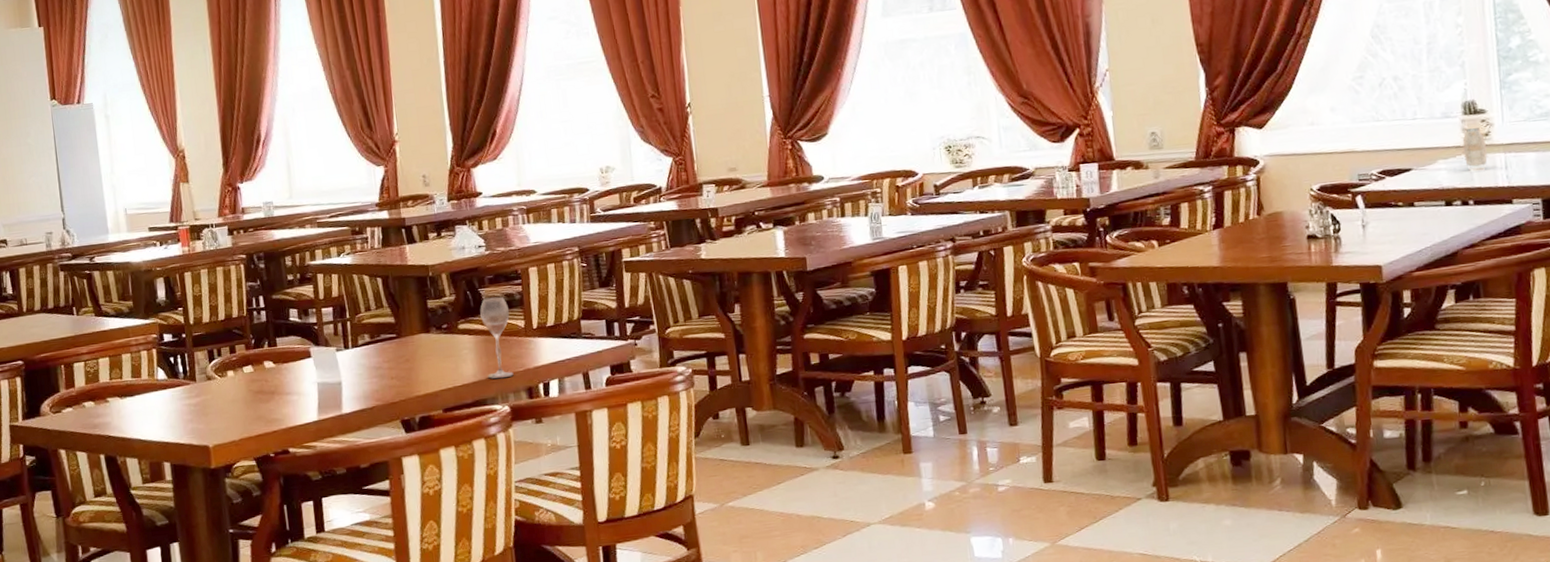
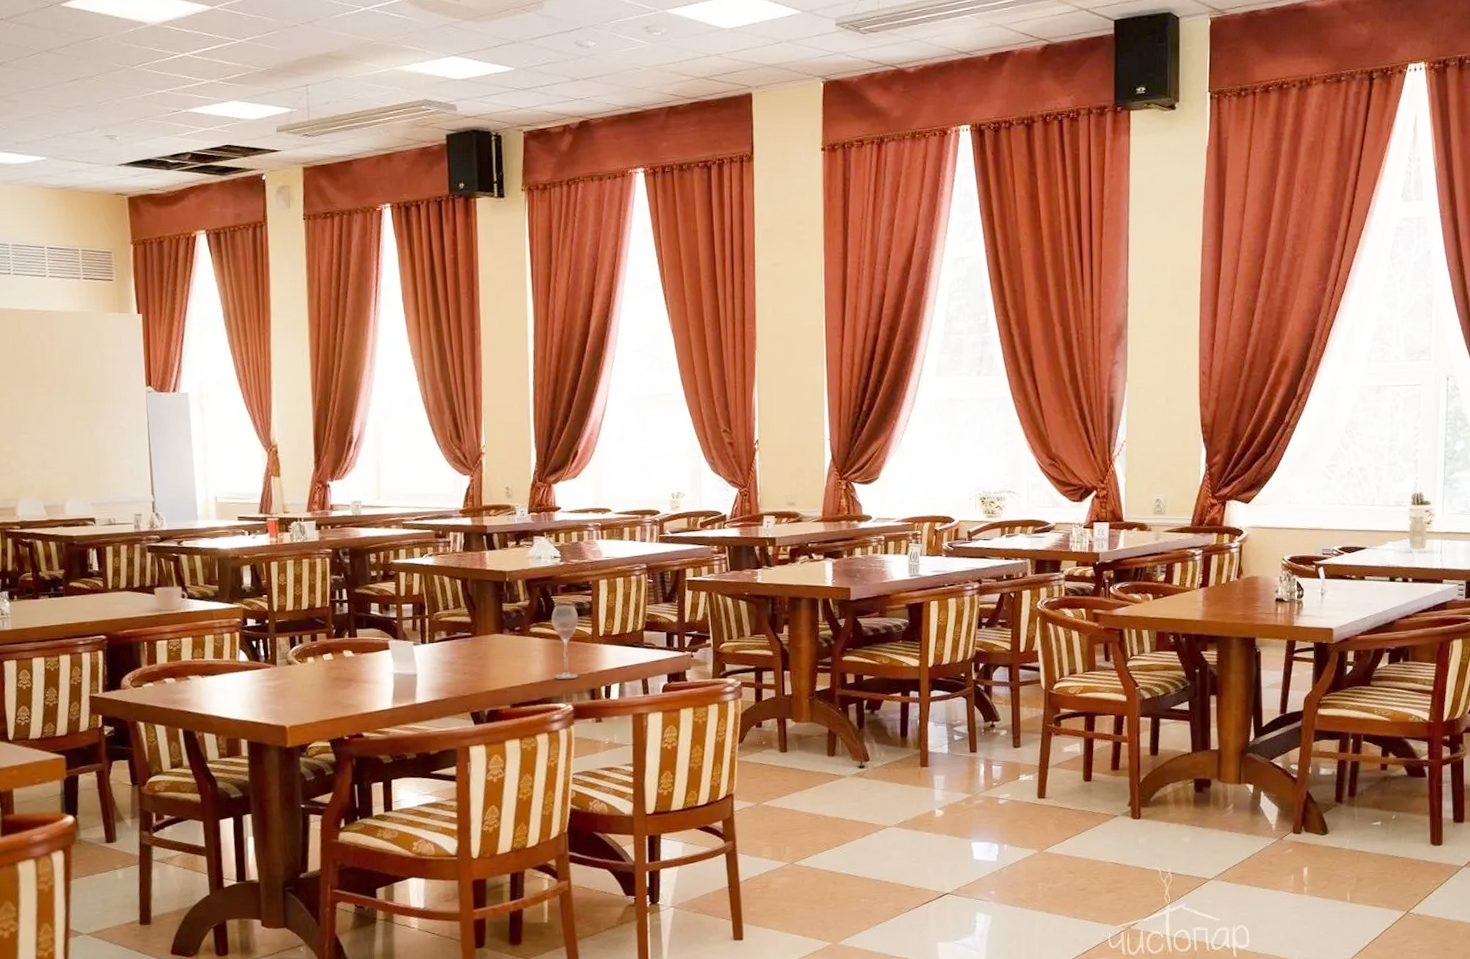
cup: none [68,304,103,332] -> present [154,586,188,612]

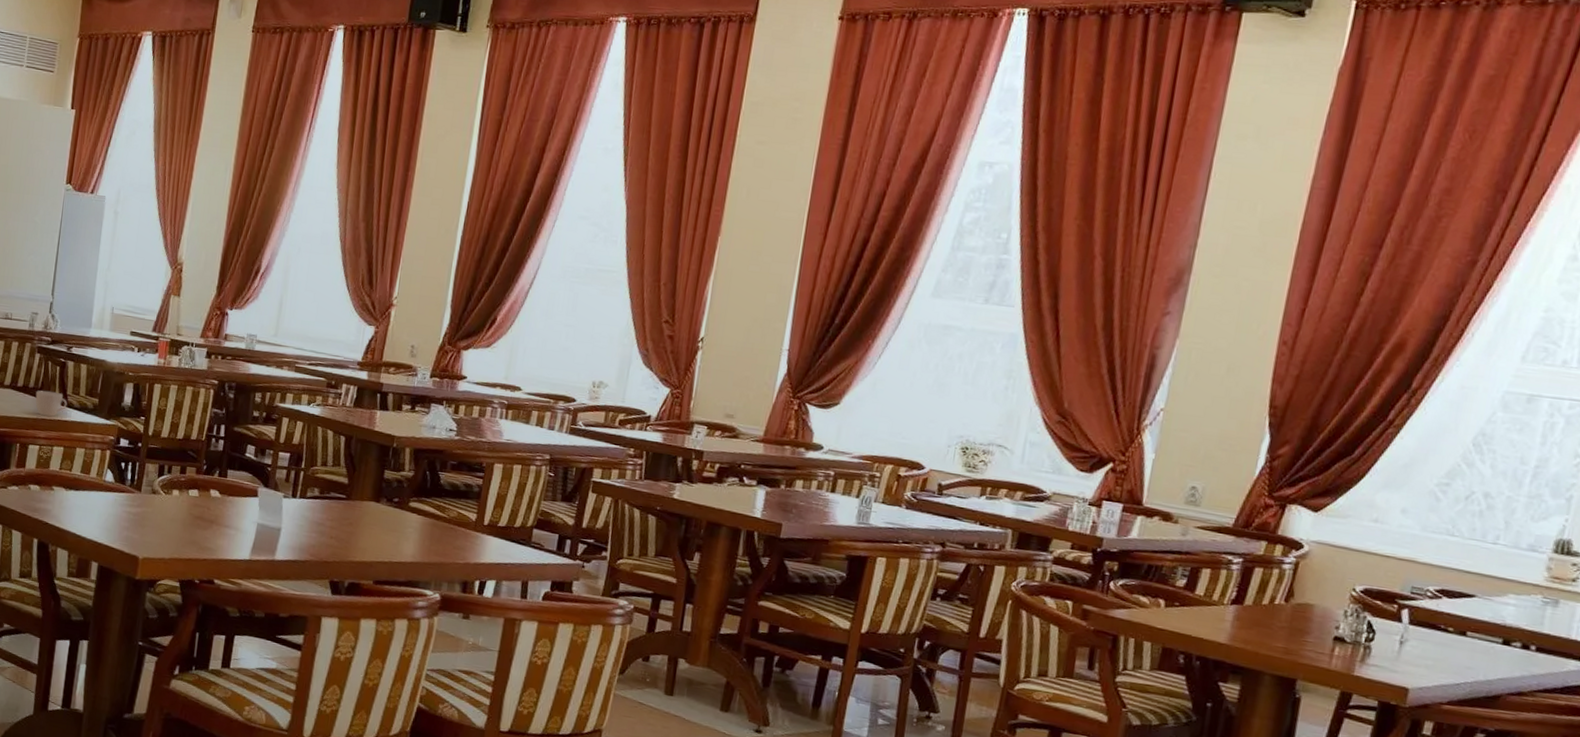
wineglass: present [551,604,579,680] -> none [426,482,465,567]
vase: present [1409,517,1427,555] -> none [1539,569,1571,619]

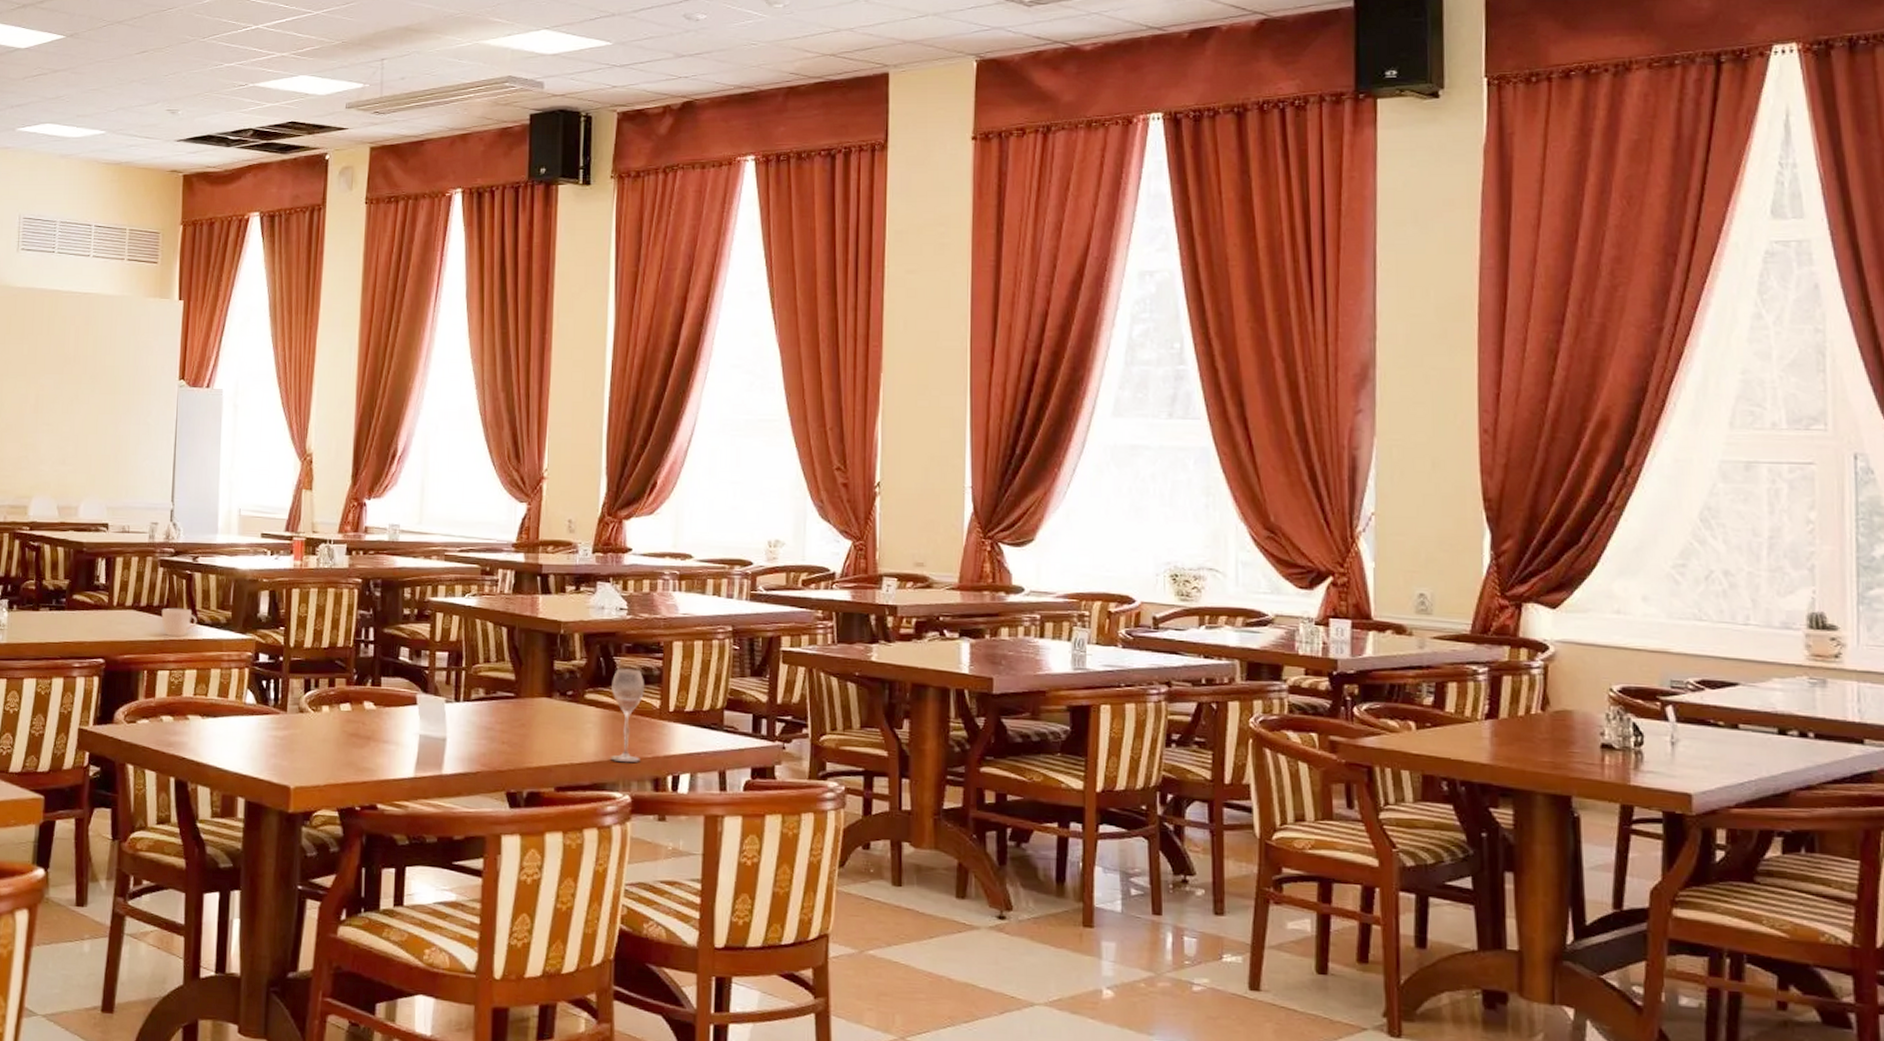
wineglass: none [426,482,465,567] -> present [611,668,645,763]

